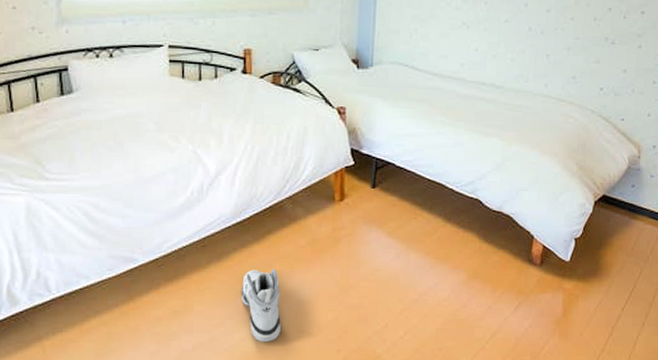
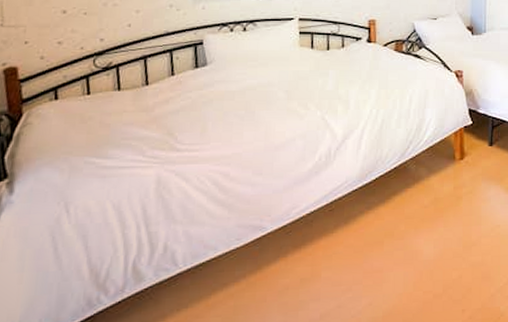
sneaker: present [240,269,281,342] -> none [367,230,407,306]

